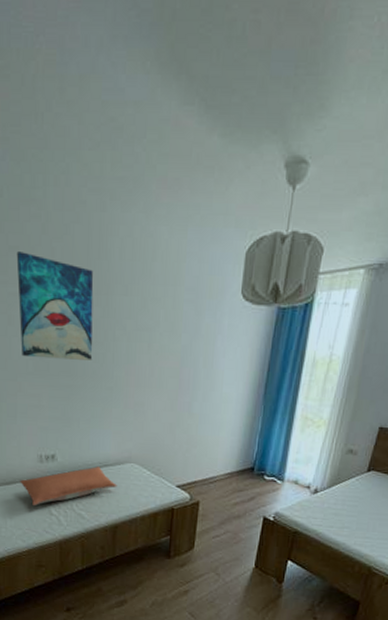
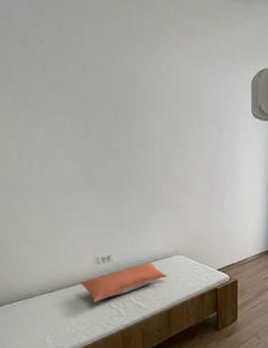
wall art: present [16,252,94,360] -> none [60,87,136,175]

